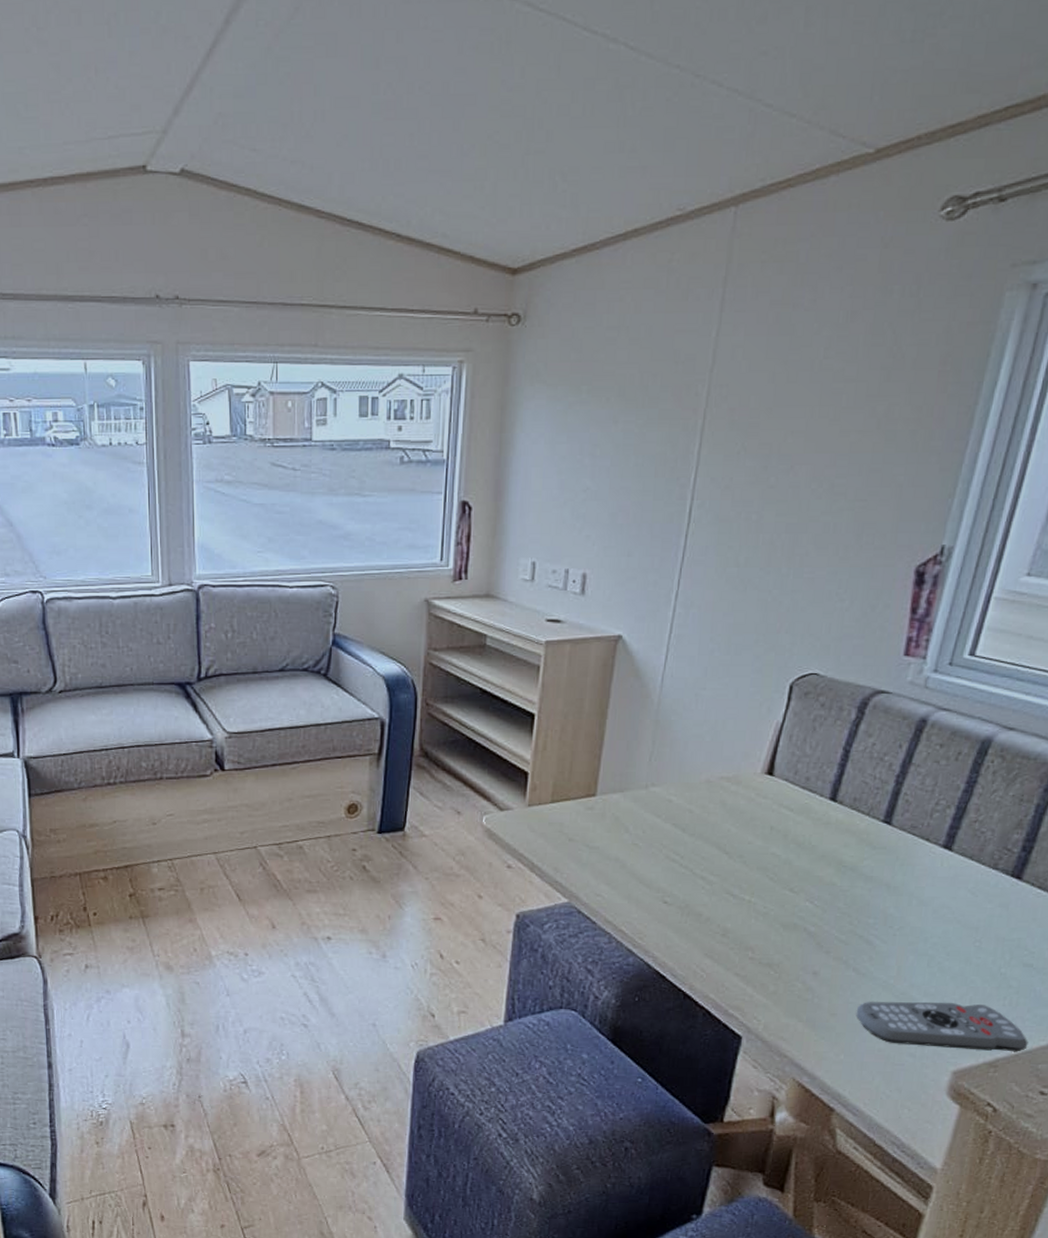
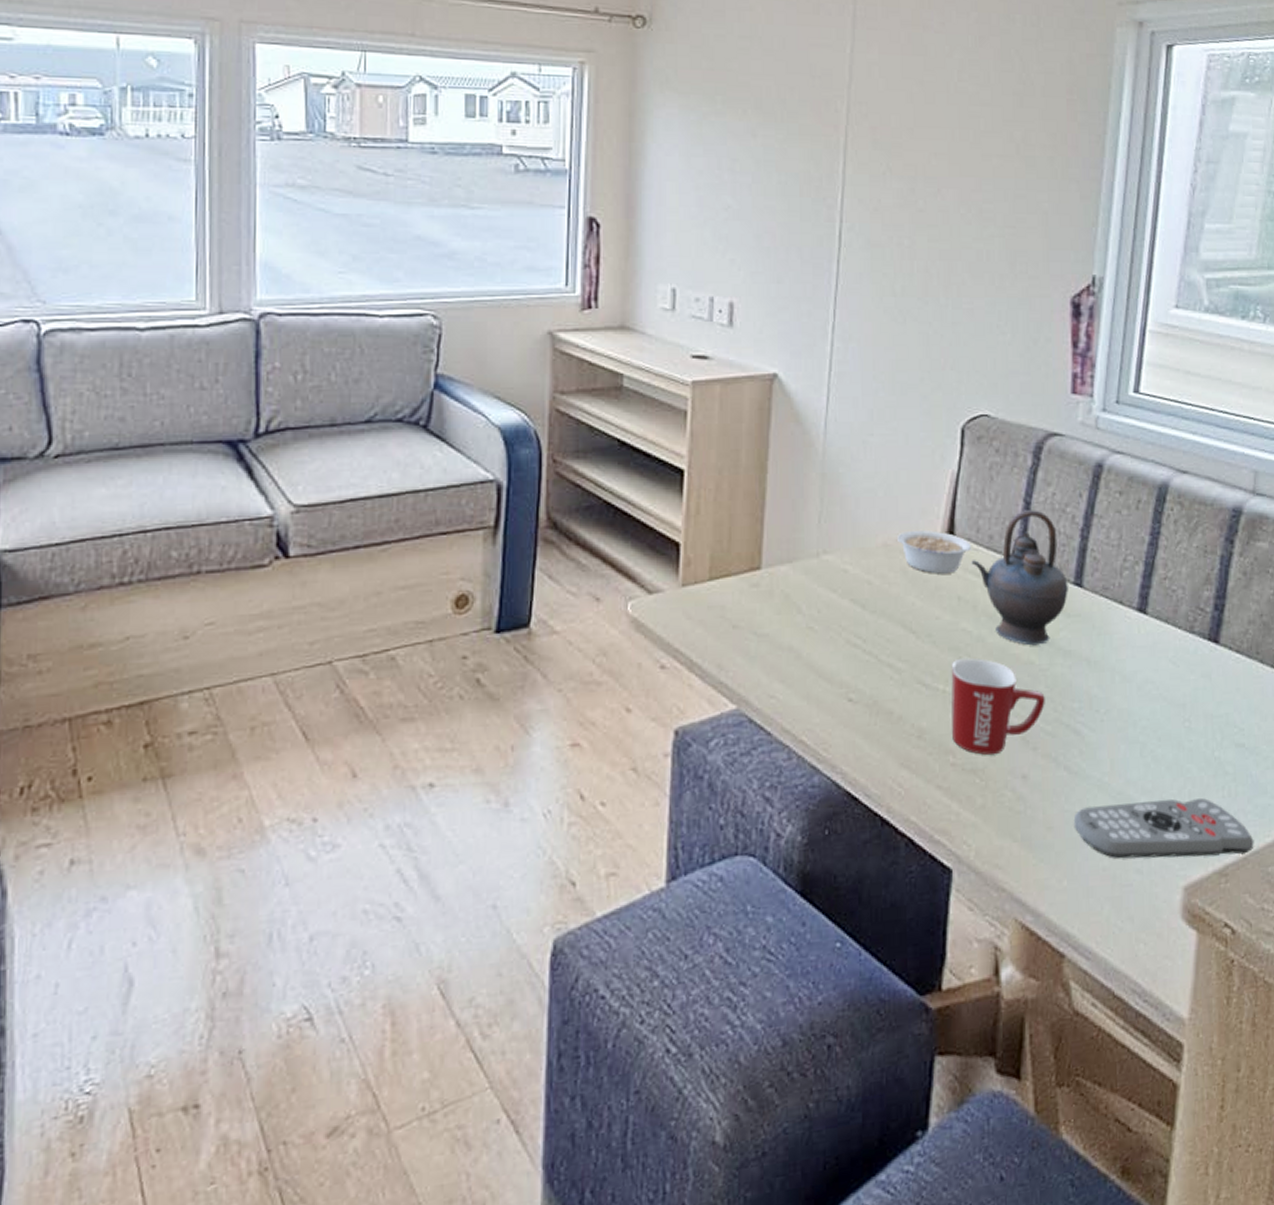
legume: none [718,771,796,807] -> present [896,530,980,574]
mug: none [753,876,843,953] -> present [951,657,1045,755]
teapot: none [786,757,878,871] -> present [971,510,1068,646]

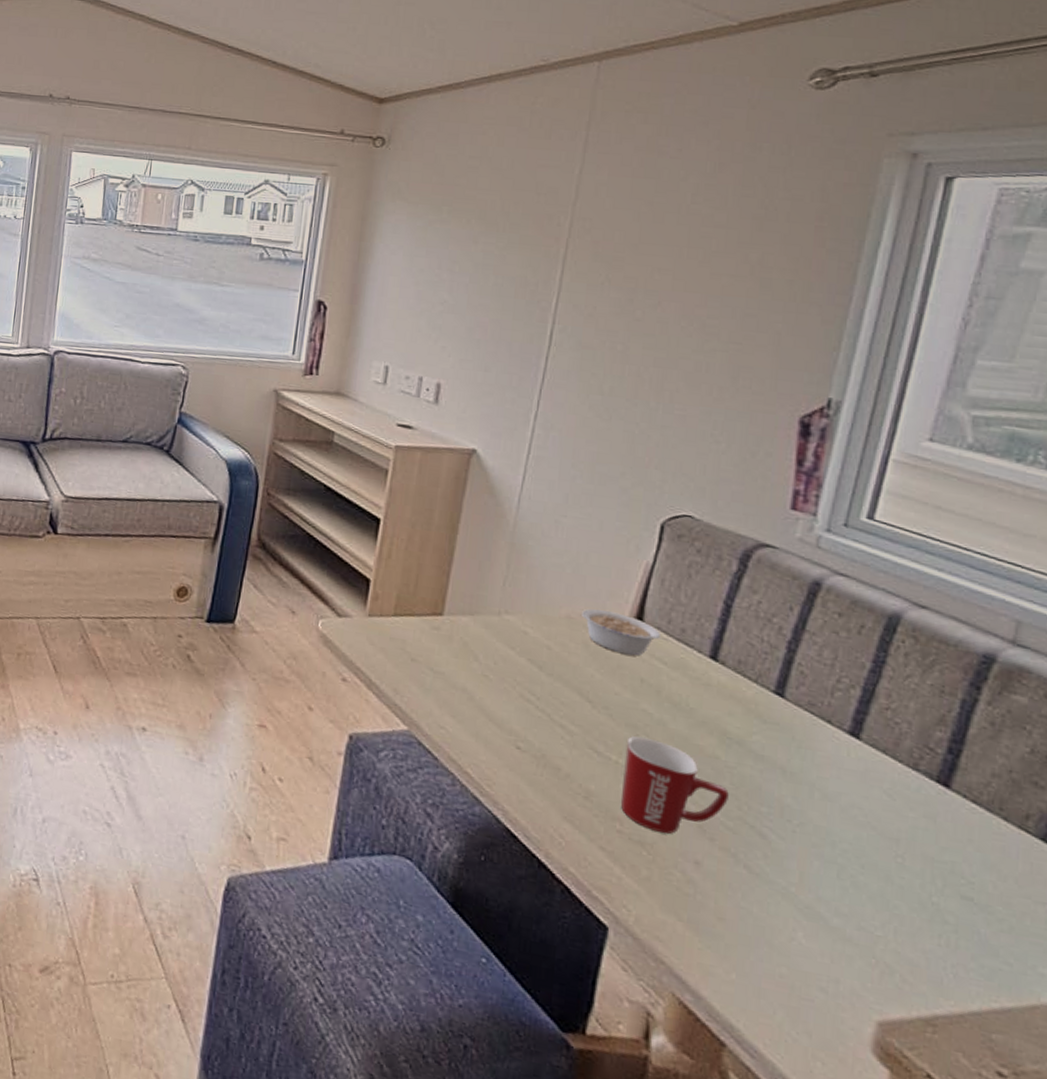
teapot: present [971,510,1068,646] -> none [659,611,767,743]
remote control: present [1073,798,1254,859] -> none [749,910,975,1011]

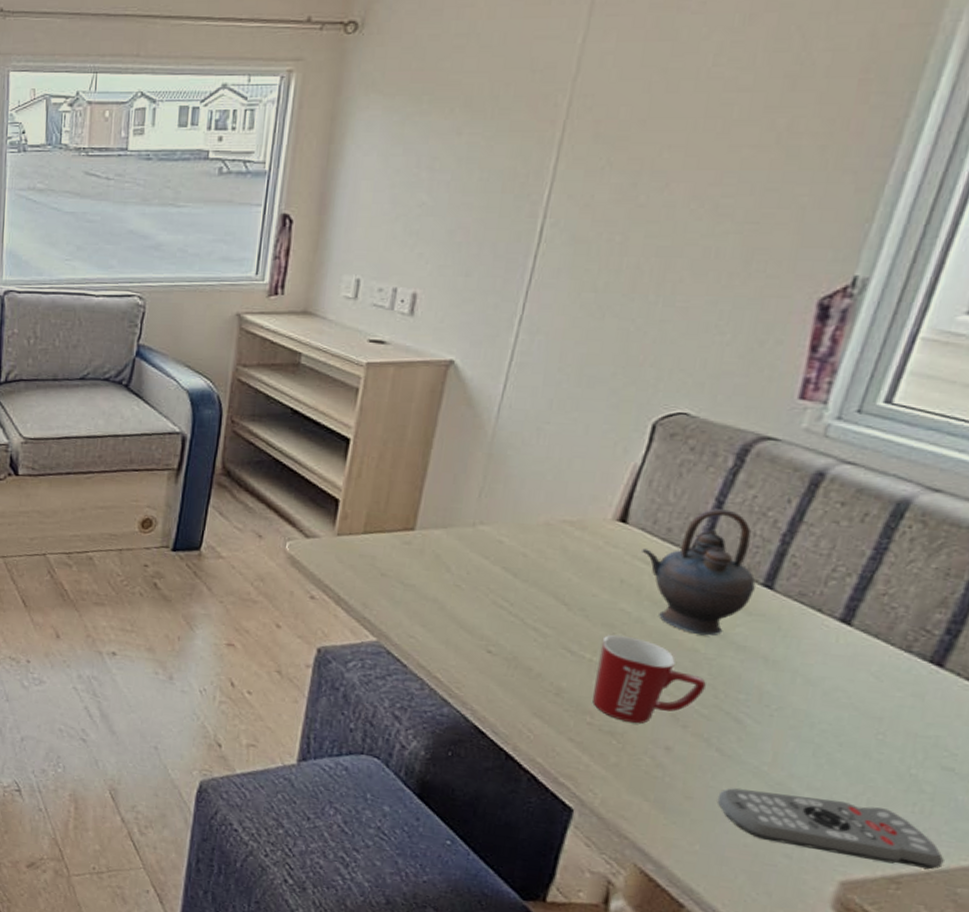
legume: present [580,608,669,656] -> none [560,514,654,558]
teapot: none [659,611,767,743] -> present [642,508,756,636]
remote control: none [749,910,975,1011] -> present [717,788,944,870]

